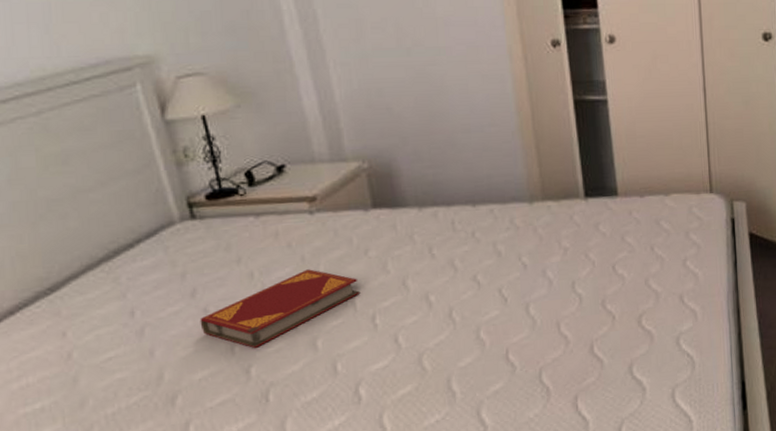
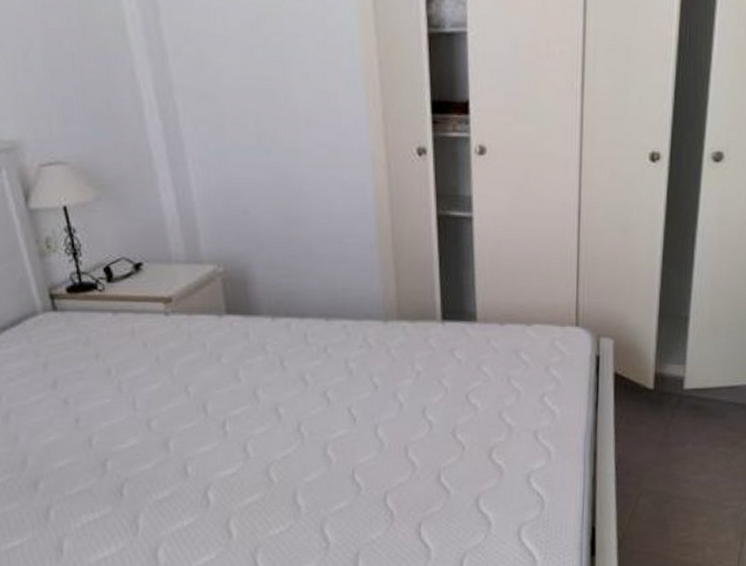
hardback book: present [200,269,361,348] -> none [60,370,212,443]

